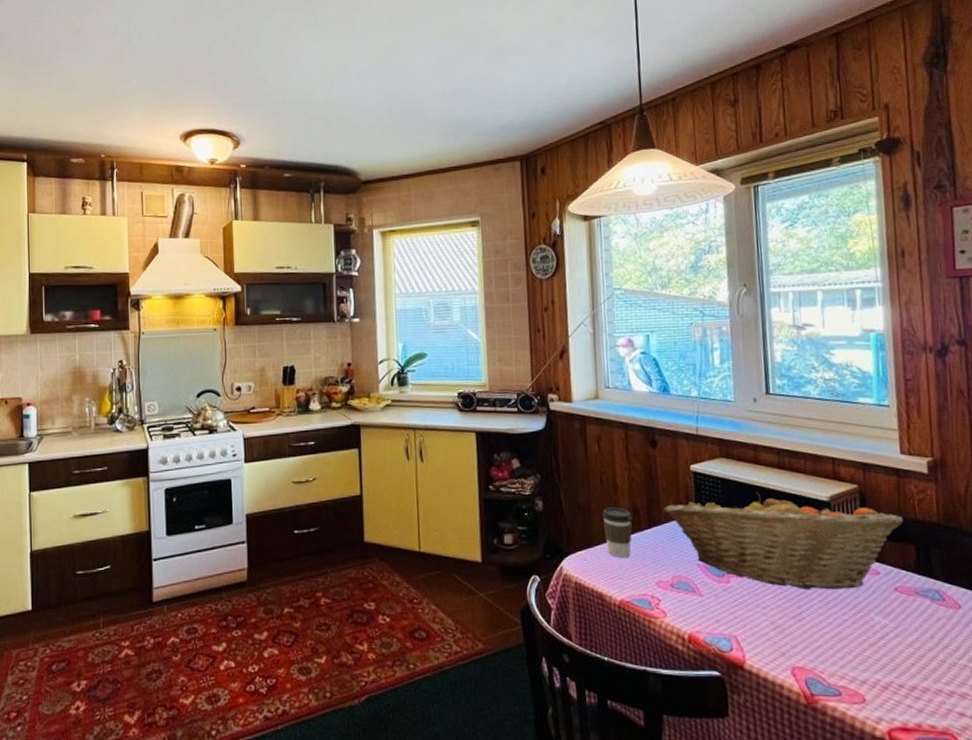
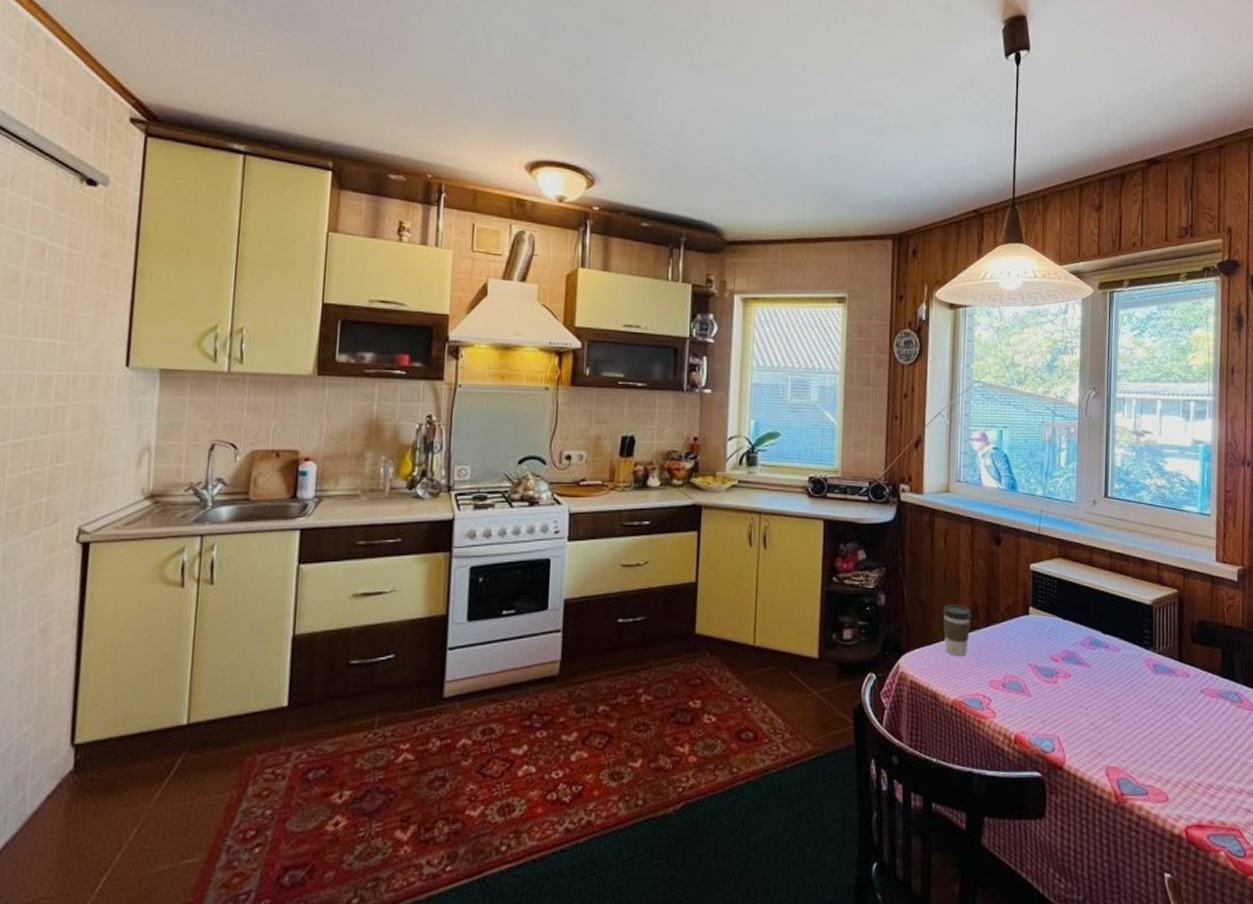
fruit basket: present [664,491,903,590] -> none [1002,592,1213,691]

